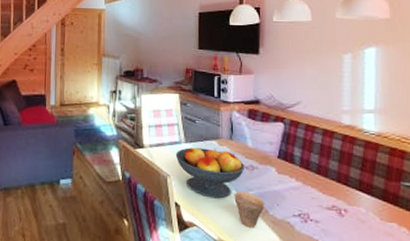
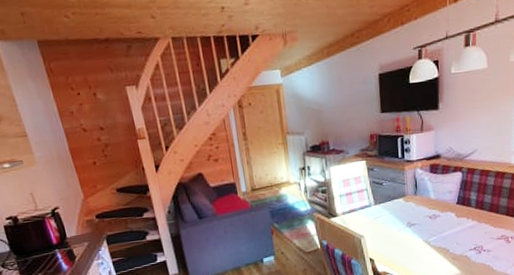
fruit bowl: present [175,147,245,199] -> none [366,205,429,249]
cup: present [234,191,265,228] -> none [420,237,447,267]

